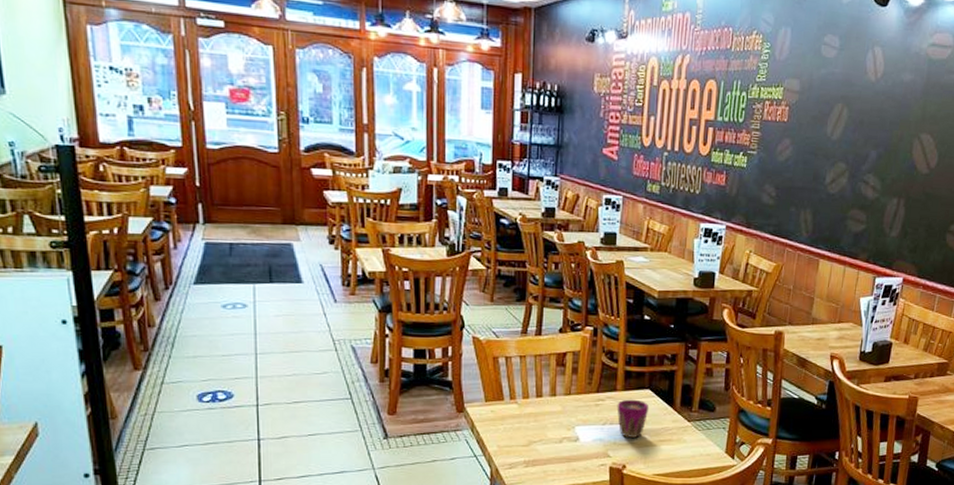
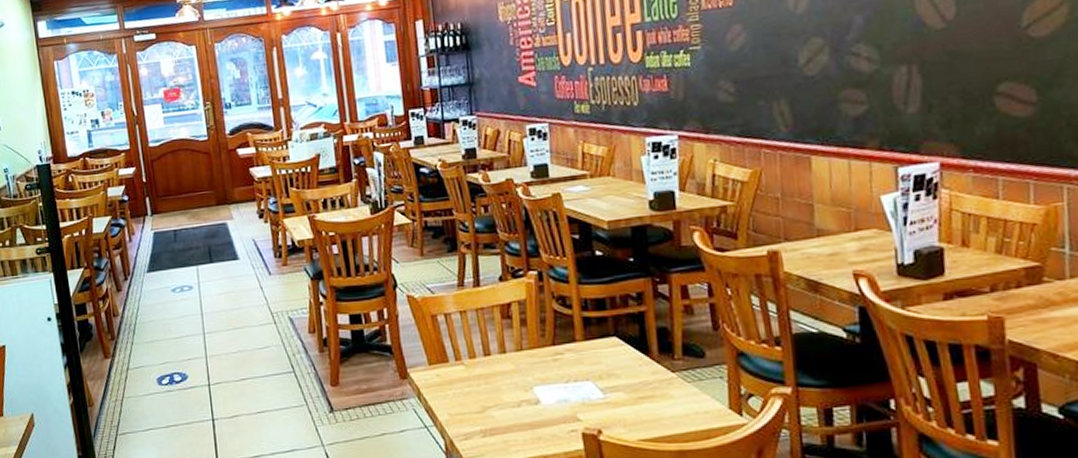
cup: present [617,399,649,438] -> none [579,349,620,396]

